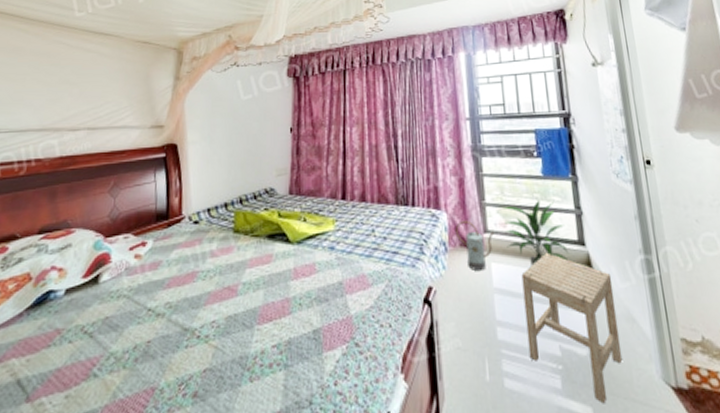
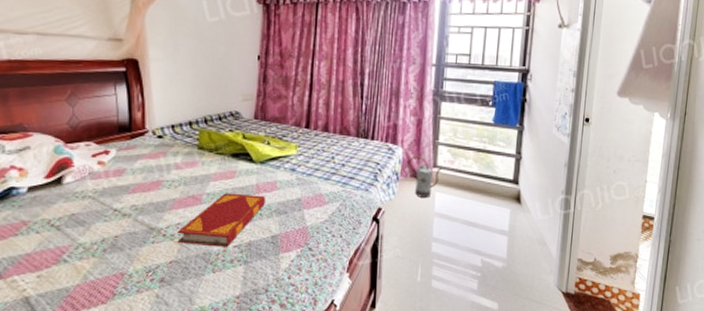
hardback book: none [212,280,304,348] -> present [177,193,265,247]
indoor plant: present [503,200,569,266] -> none [451,143,505,197]
stool: present [521,252,623,404] -> none [455,187,535,301]

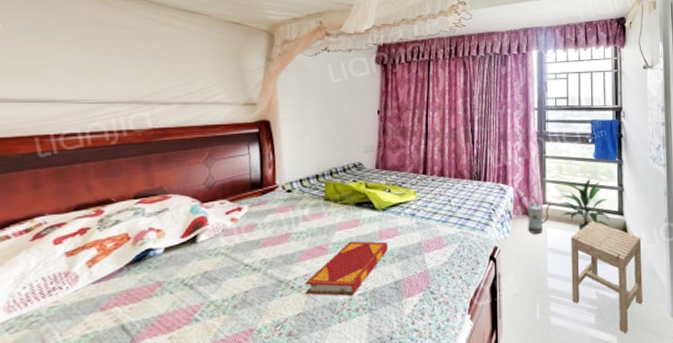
indoor plant: none [451,143,505,197] -> present [559,178,610,231]
stool: none [455,187,535,301] -> present [571,220,643,334]

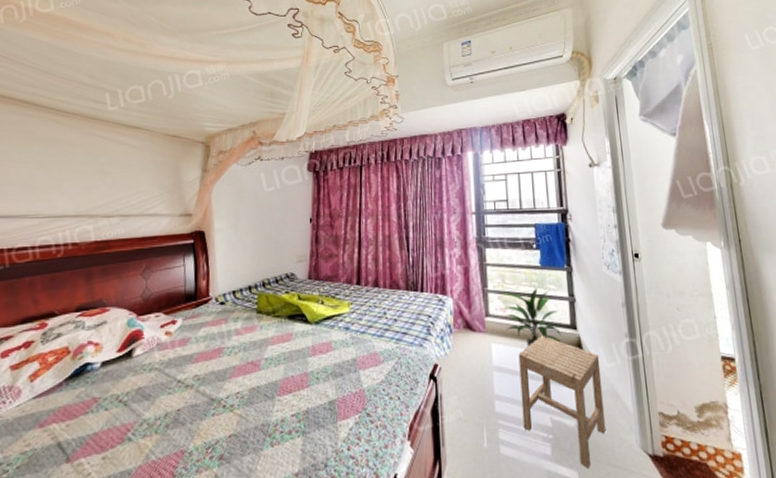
hardback book: present [305,241,387,296] -> none [236,356,321,417]
watering can: present [519,193,552,235] -> none [459,305,496,351]

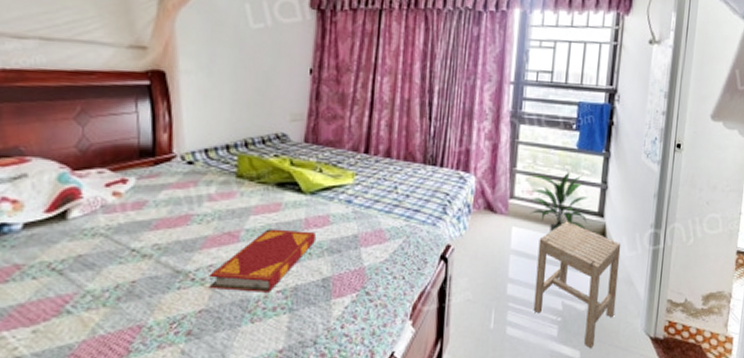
hardback book: none [236,356,321,417] -> present [209,229,315,292]

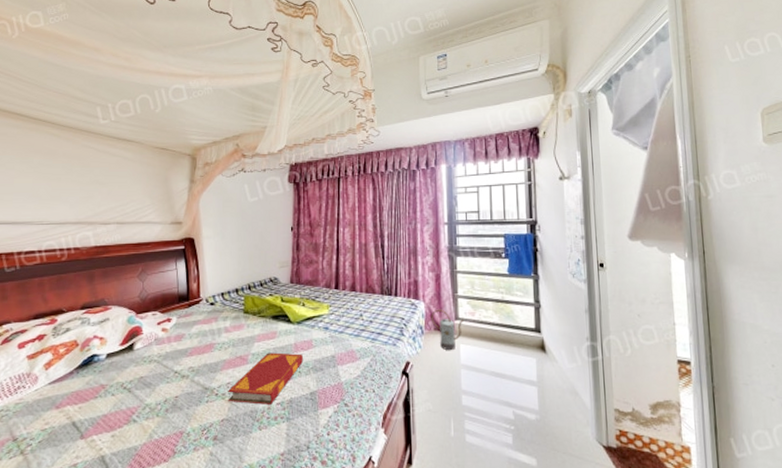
watering can: none [481,185,521,234] -> present [431,309,465,351]
indoor plant: present [529,171,589,232] -> none [472,294,526,348]
stool: present [533,221,621,349] -> none [485,337,565,457]

